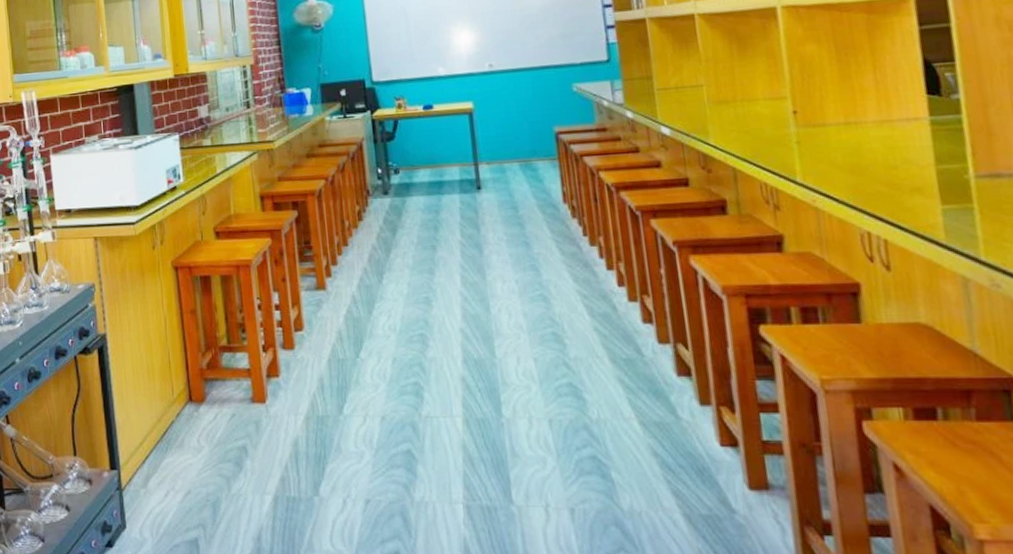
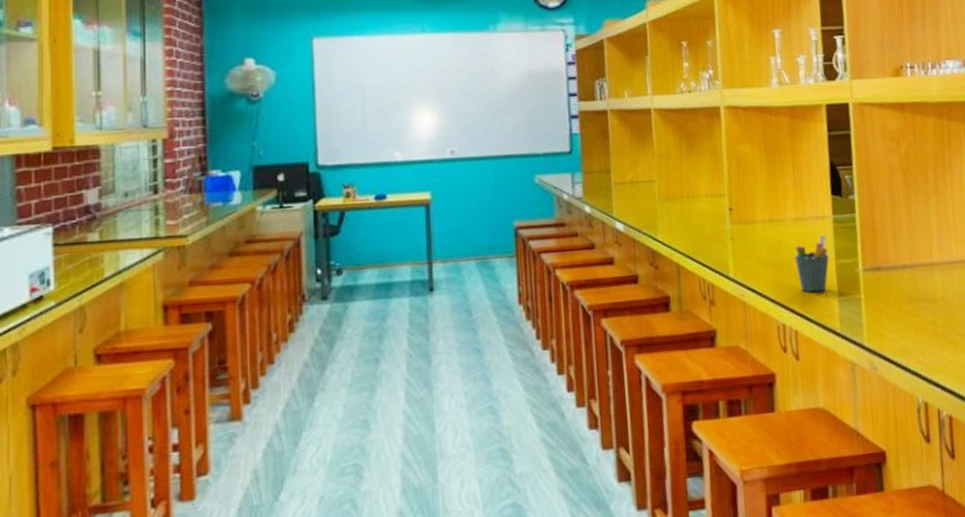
pen holder: none [880,138,927,200] -> present [795,235,829,293]

